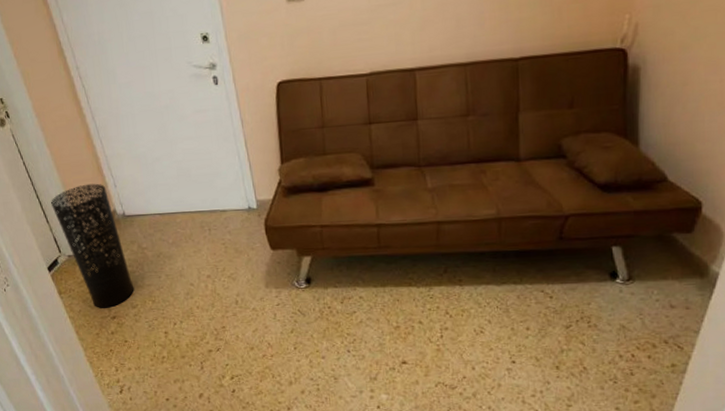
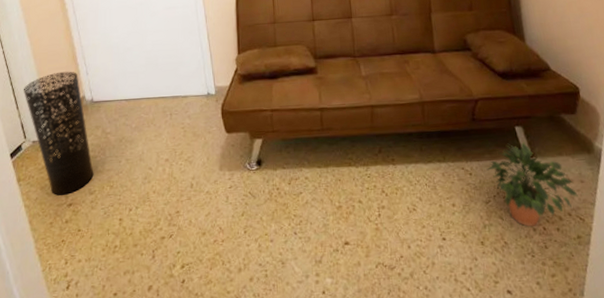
potted plant: none [570,264,680,353] -> present [486,142,578,227]

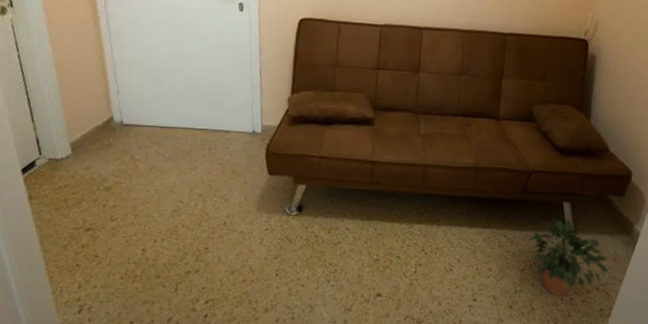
umbrella stand: present [23,71,94,196] -> none [40,87,118,219]

